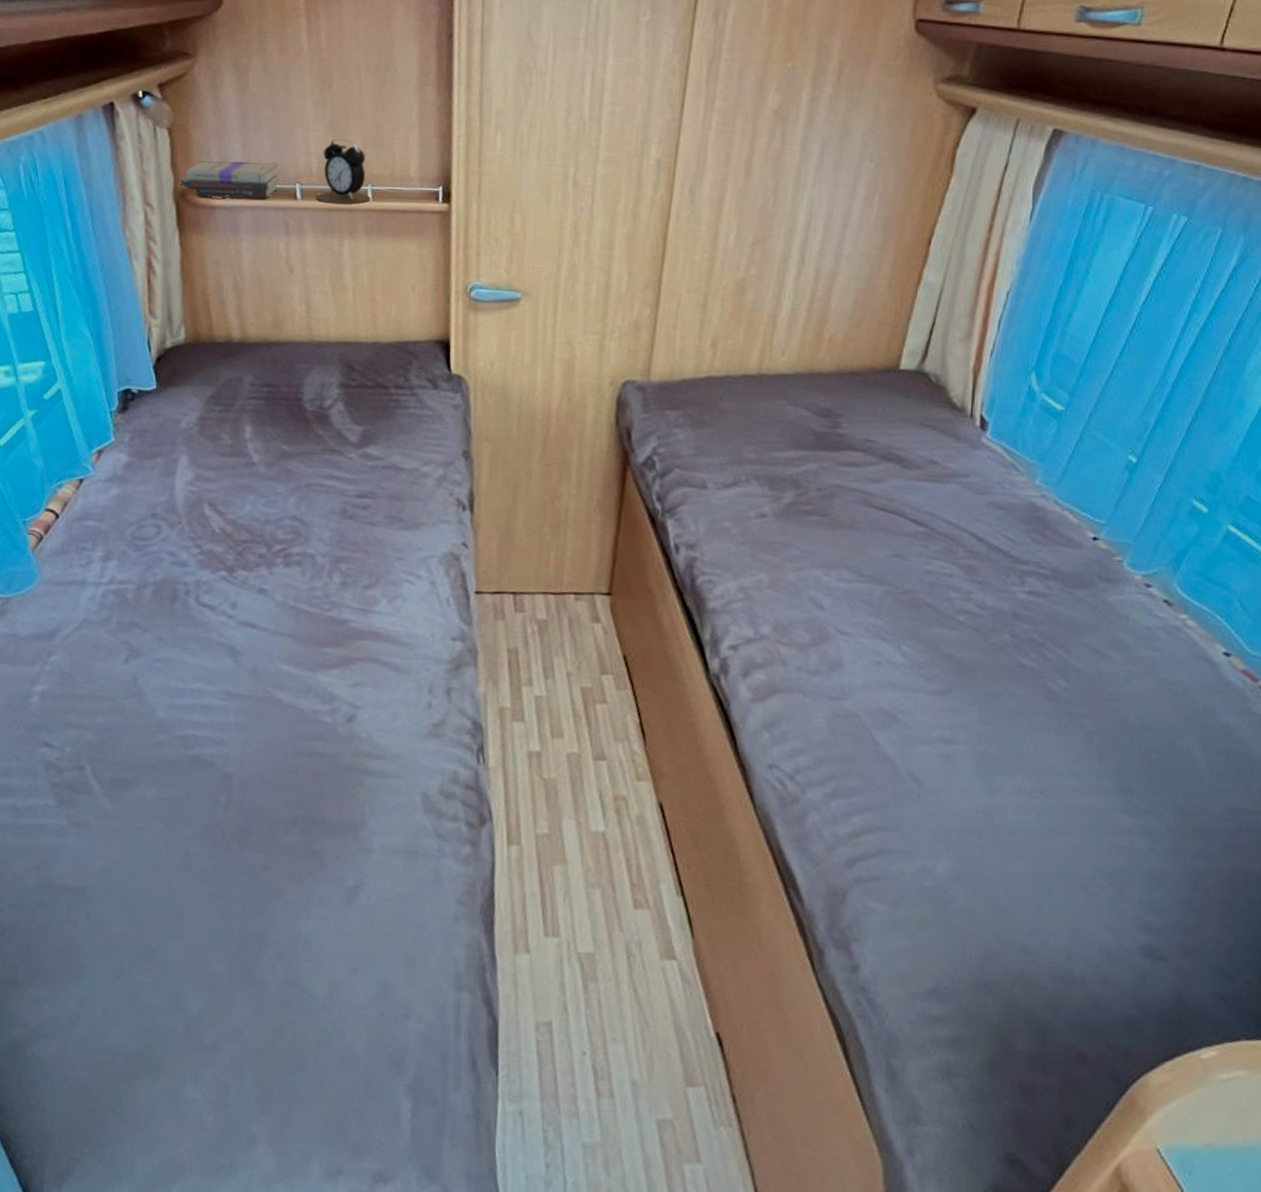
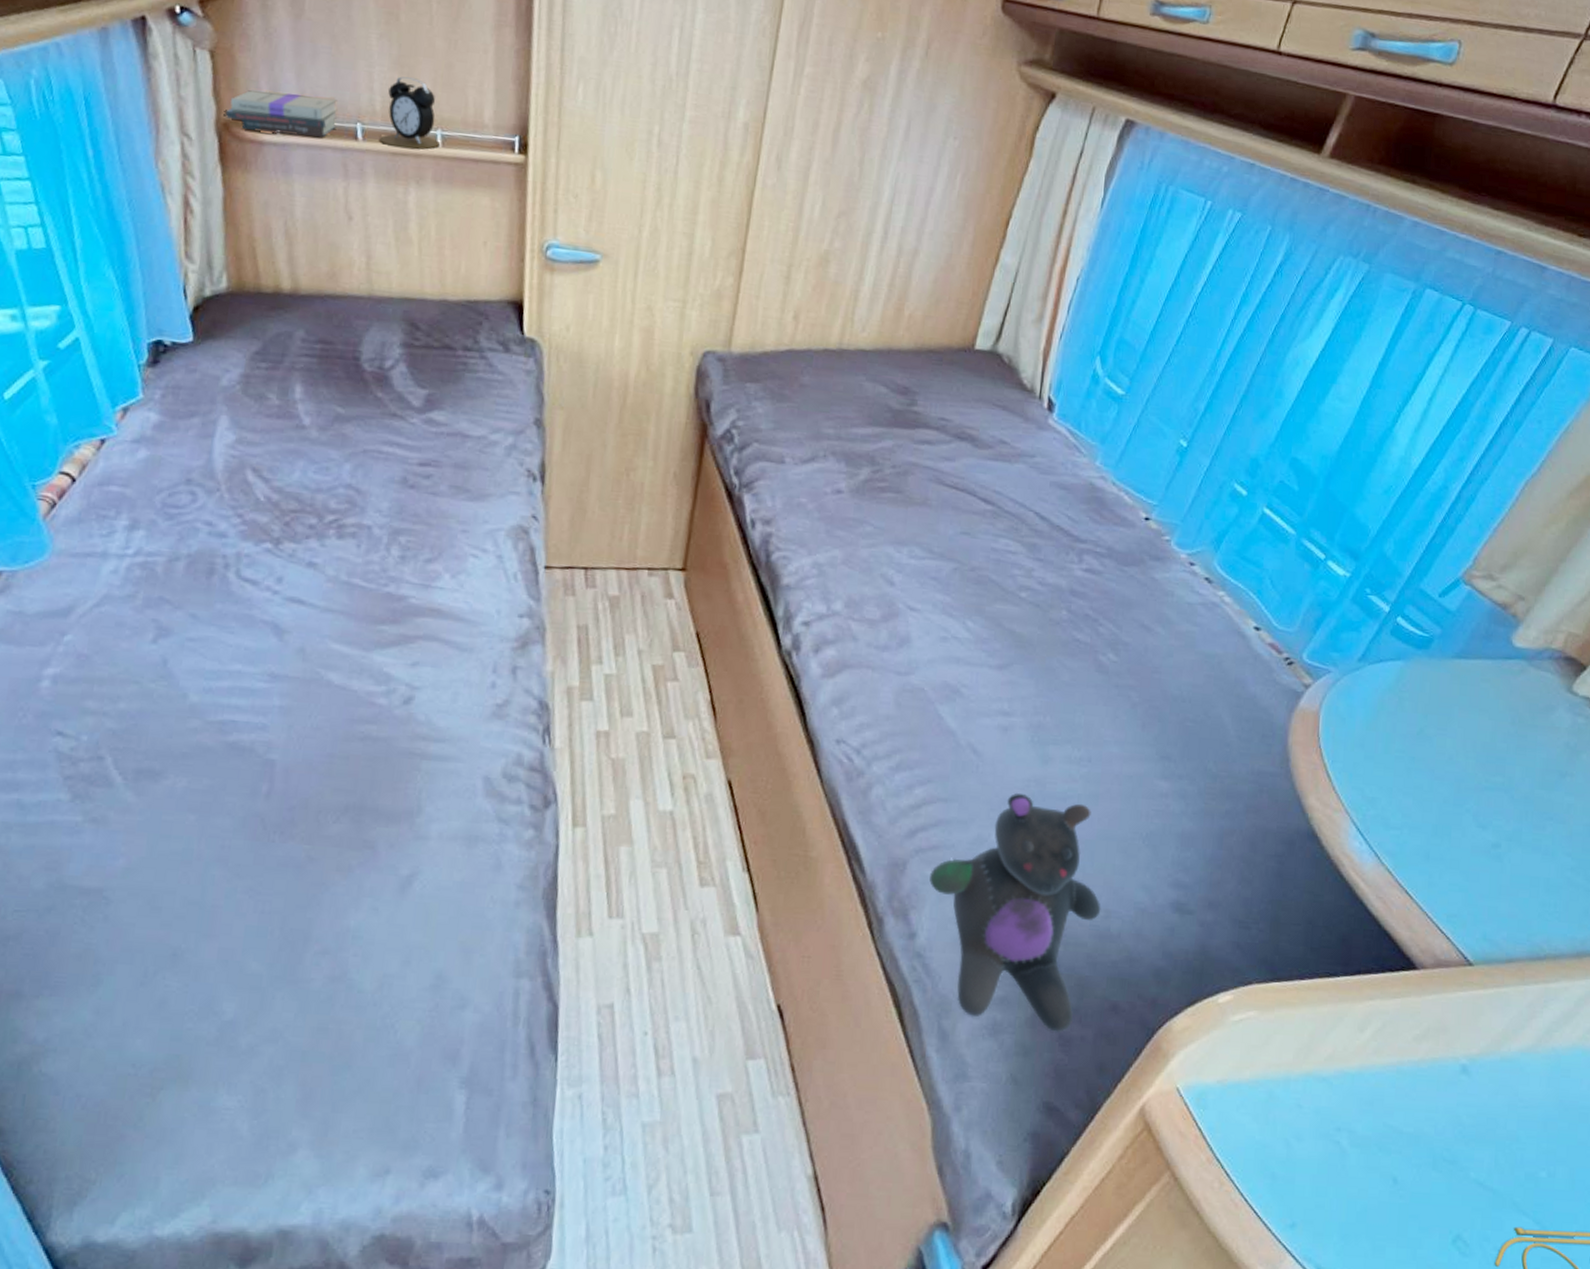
stuffed bear: none [872,823,1062,1080] -> present [929,792,1101,1032]

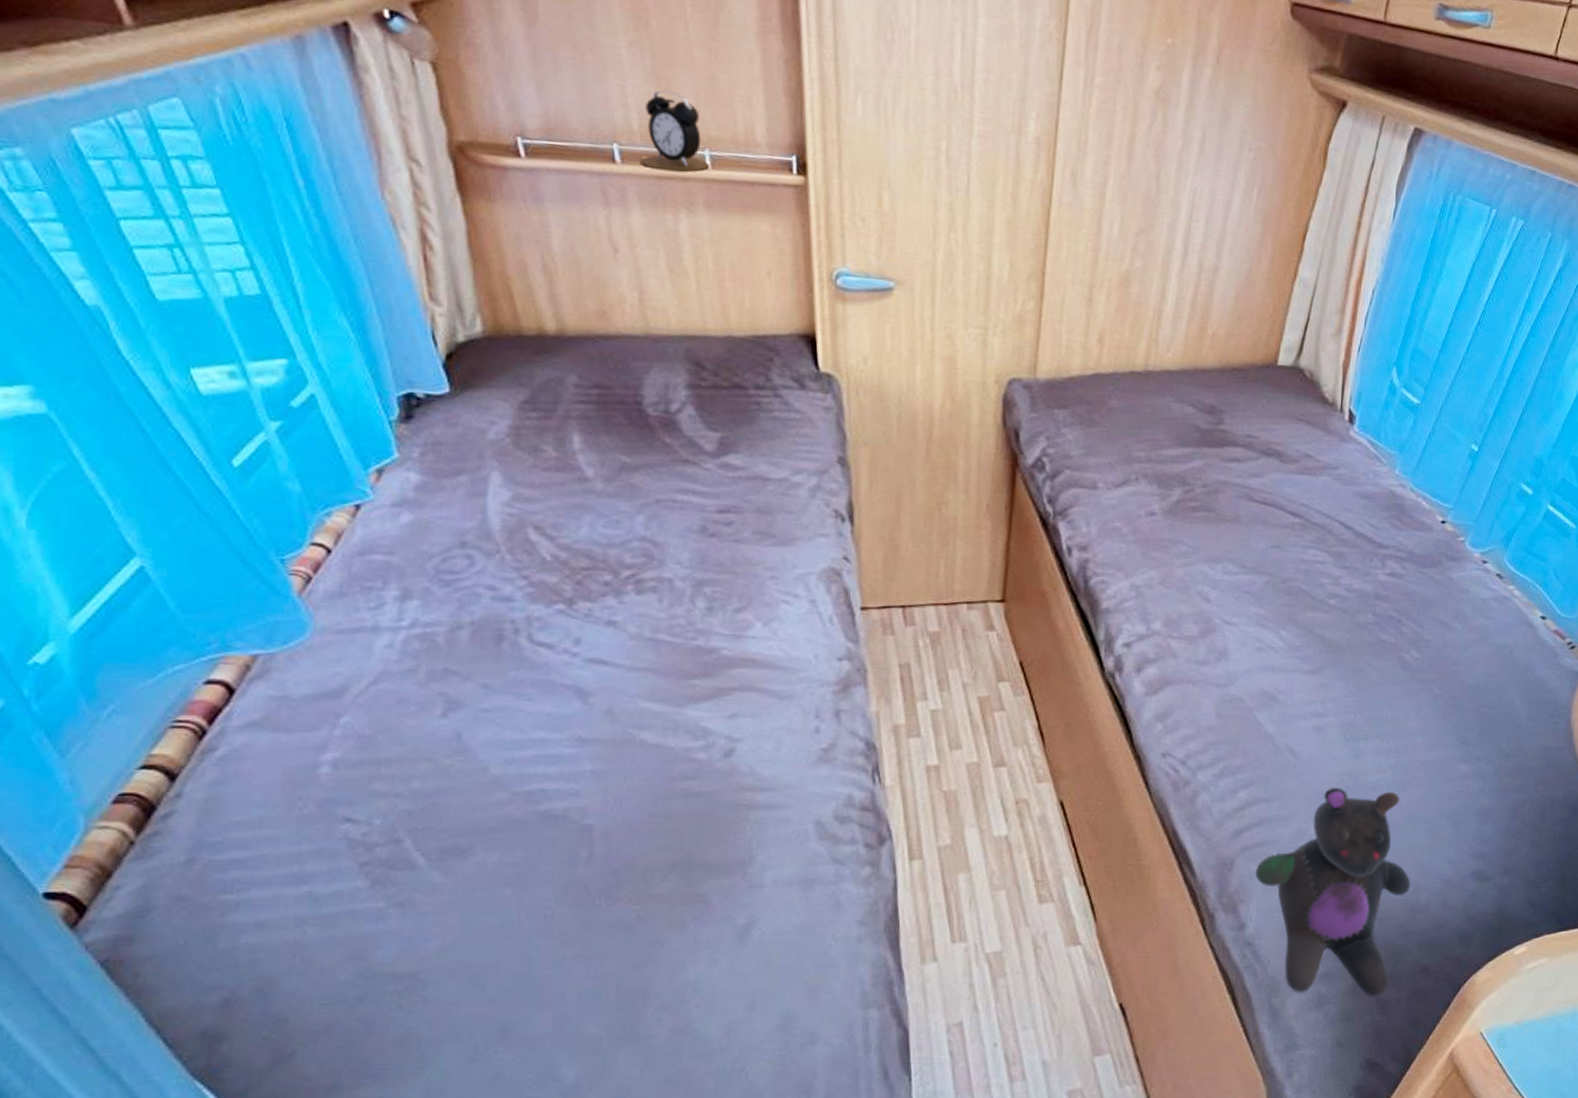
books: present [225,89,337,137] -> none [458,107,590,161]

